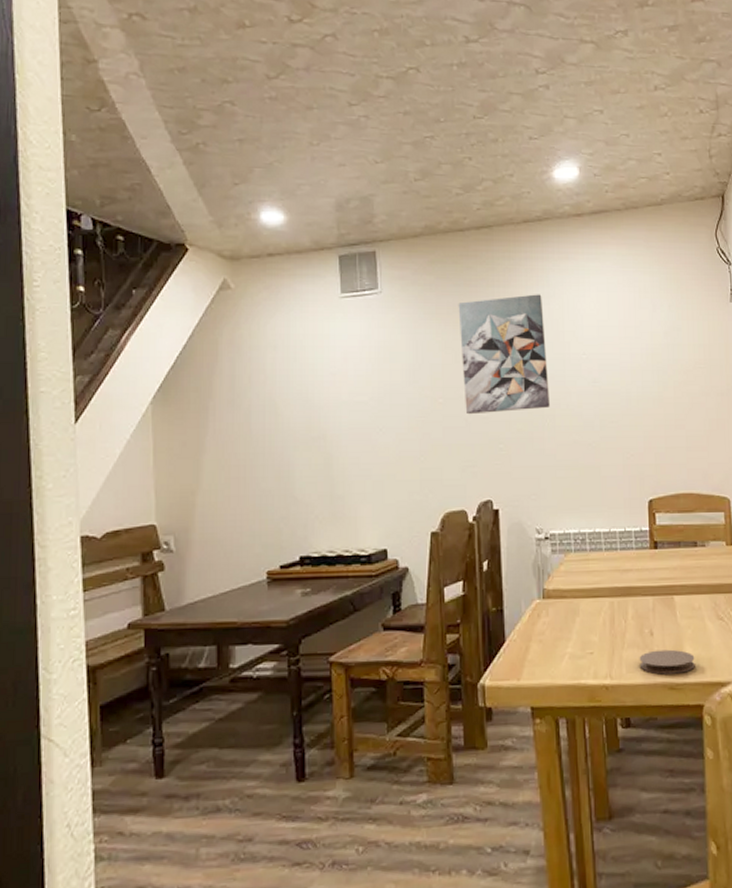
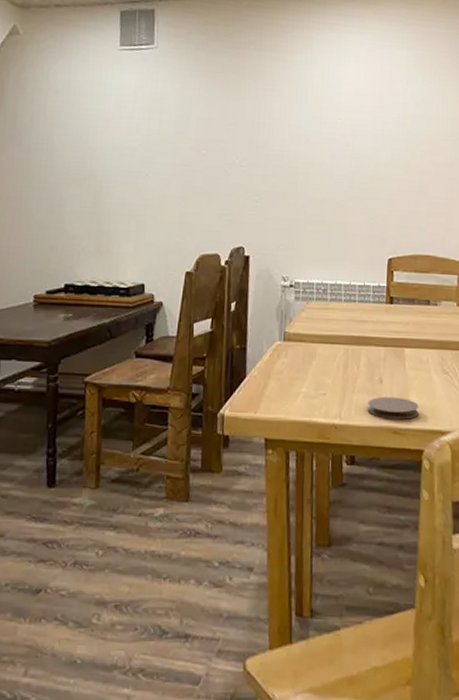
wall art: present [458,294,550,415] -> none [226,60,305,167]

